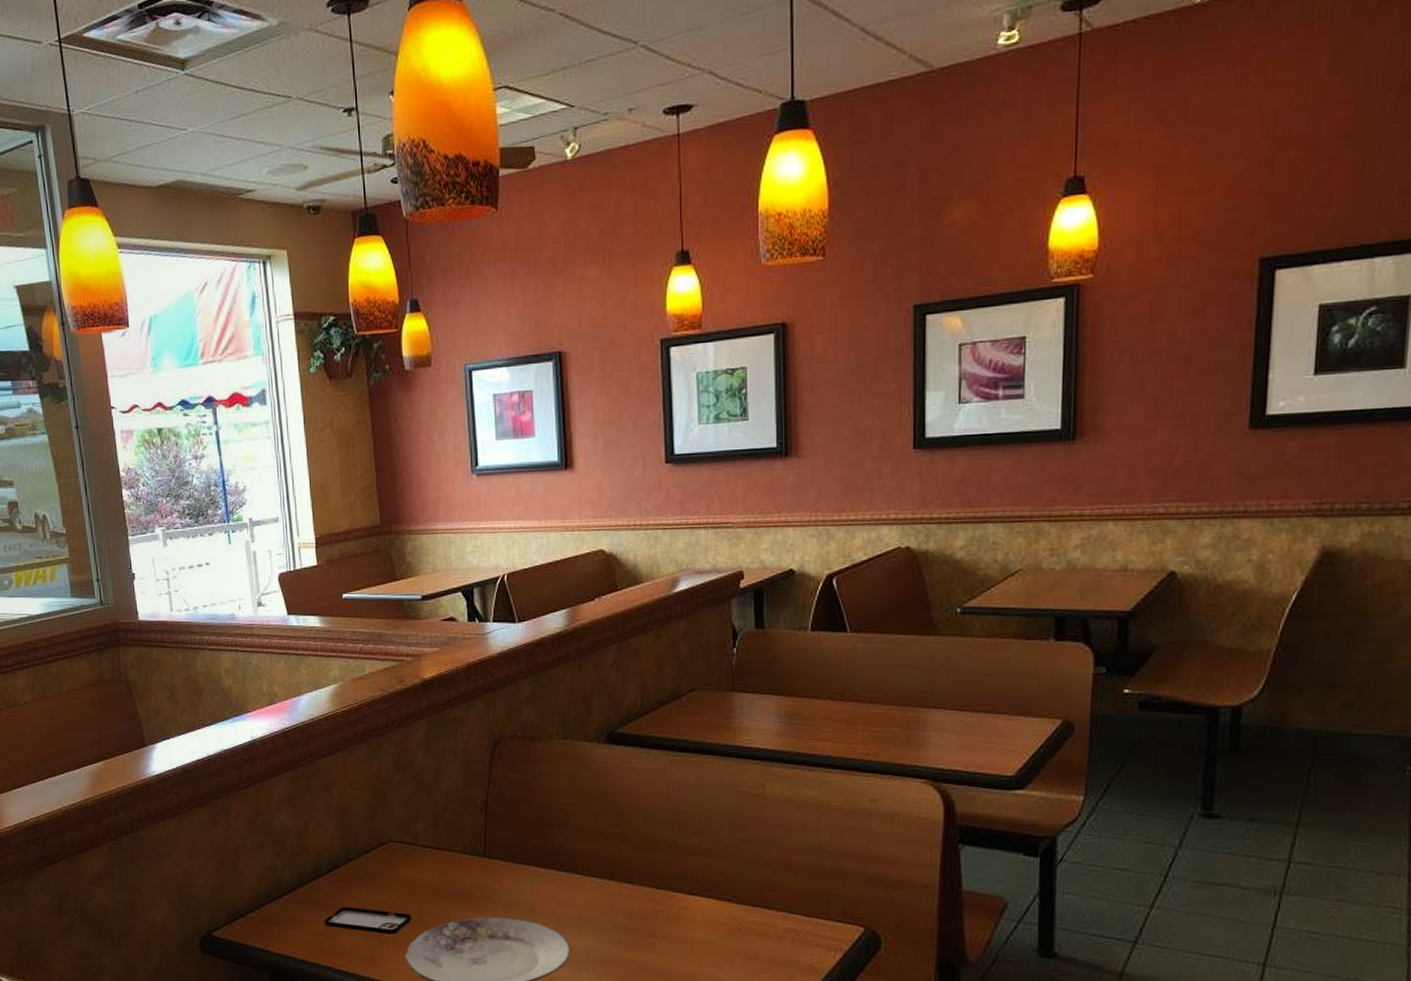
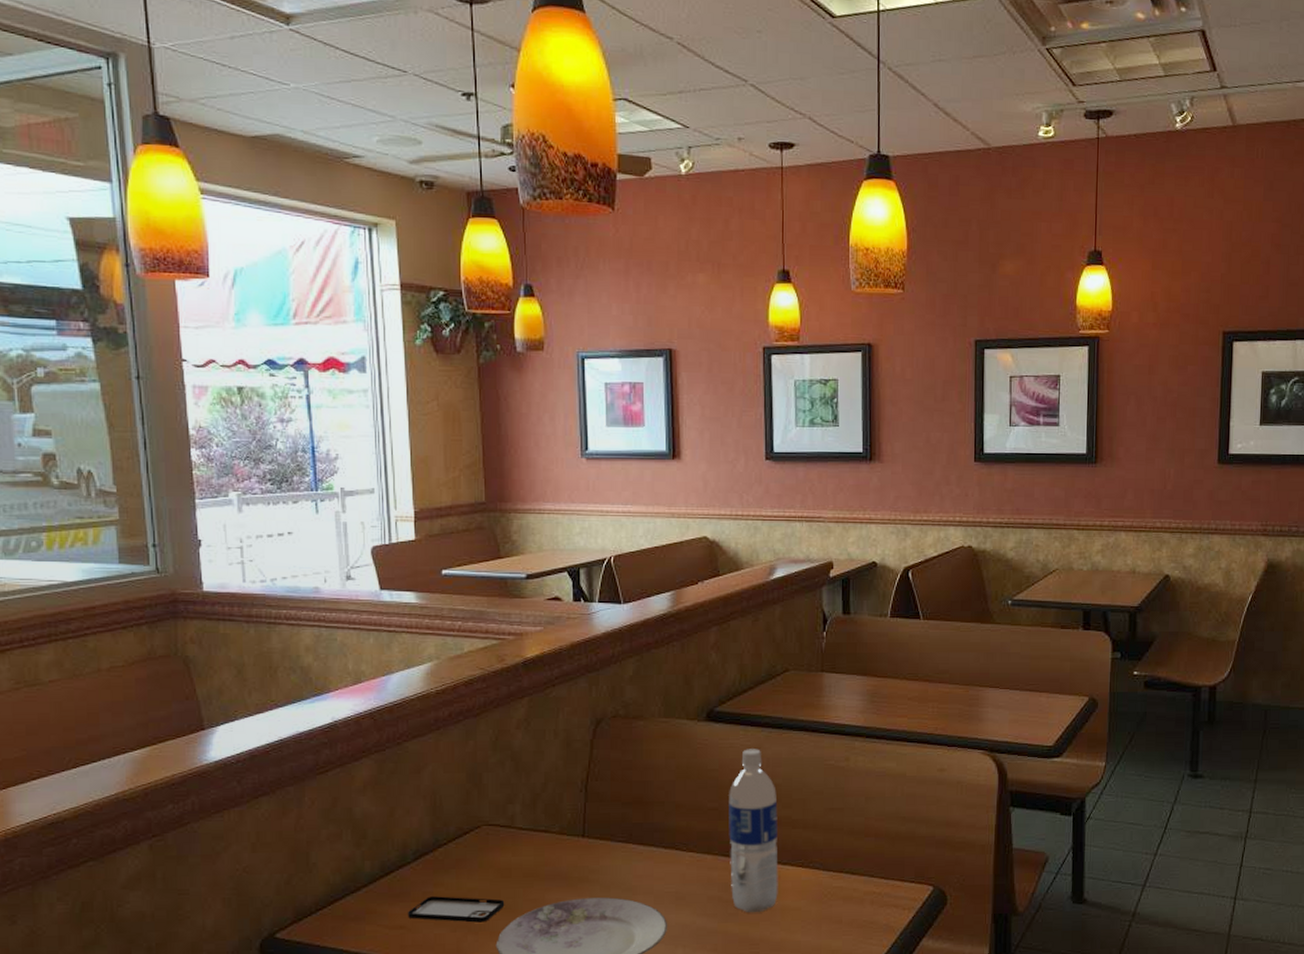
water bottle: none [632,773,687,942] -> present [729,749,778,912]

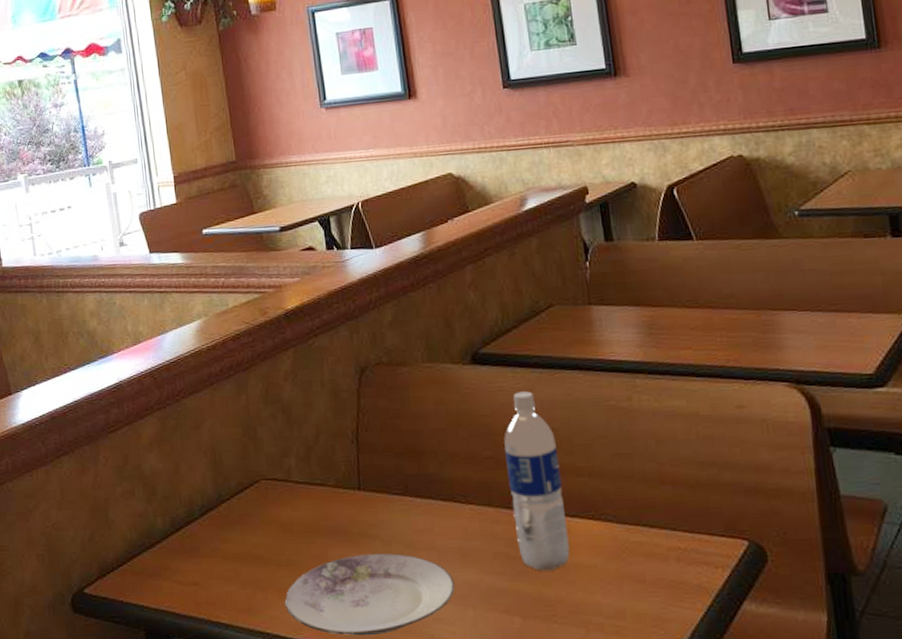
smartphone: present [407,896,505,923] -> none [198,552,290,580]

